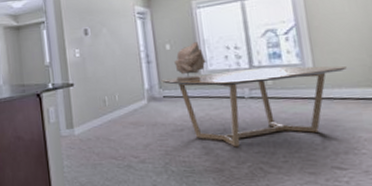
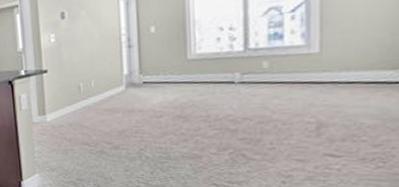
dining table: present [161,66,347,147] -> none [142,46,360,134]
sculpture bust: present [174,42,206,82] -> none [158,23,194,67]

